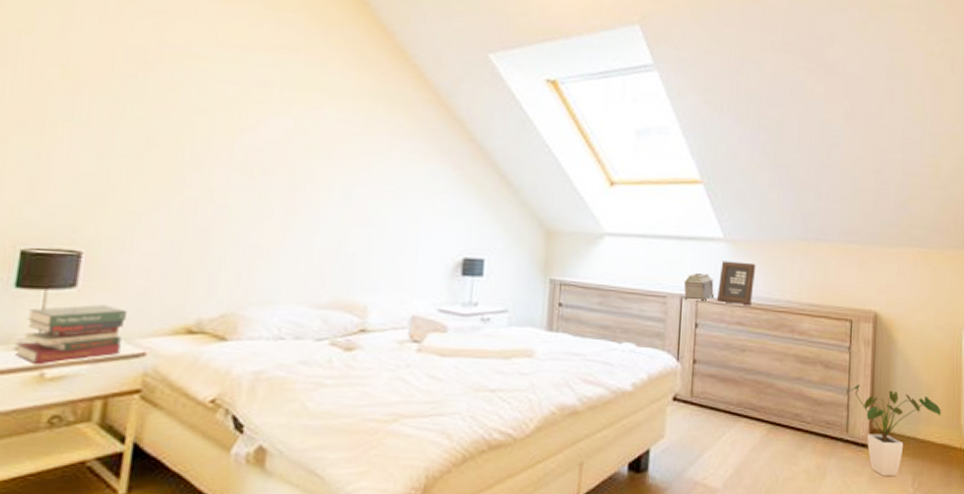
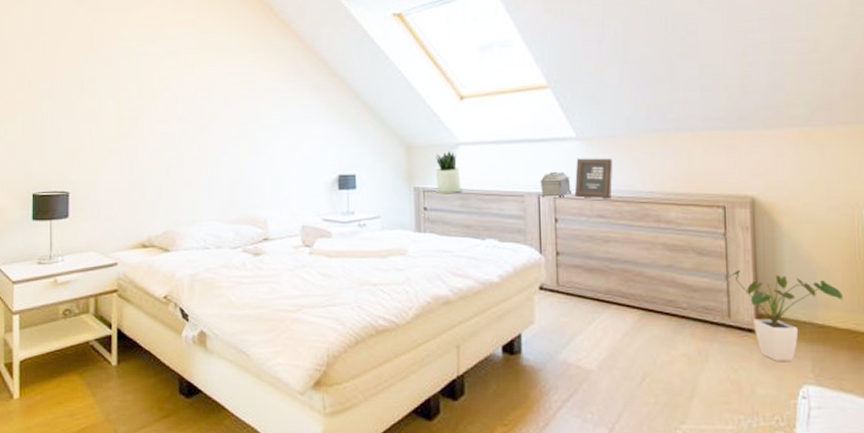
books: present [15,305,127,364] -> none [38,229,102,273]
planter: none [573,241,605,290] -> present [435,151,464,194]

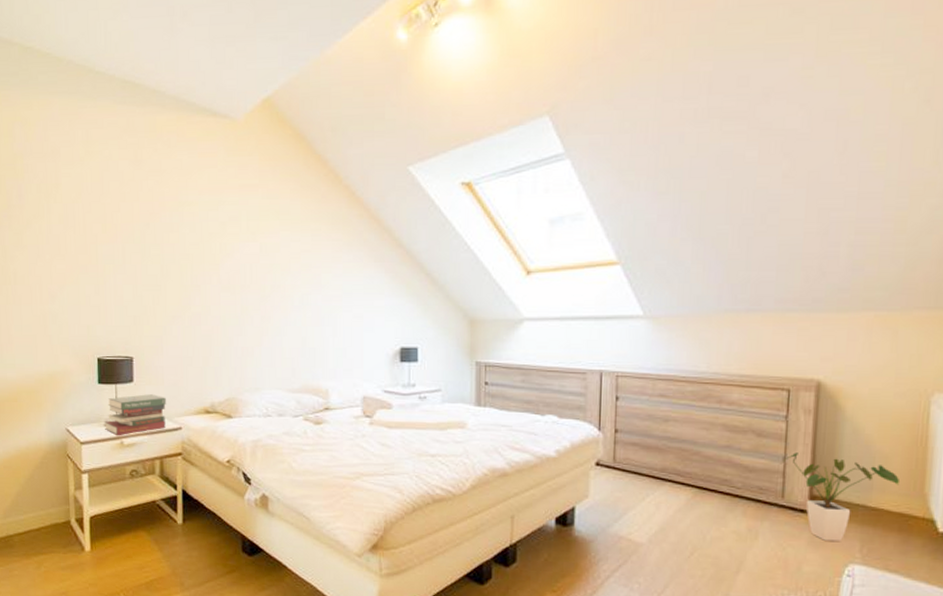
books: none [38,229,102,273] -> present [105,394,166,435]
planter: present [435,151,464,194] -> none [497,326,526,370]
decorative box: present [539,171,573,198] -> none [603,349,636,377]
picture frame: present [575,158,613,198] -> none [638,337,680,378]

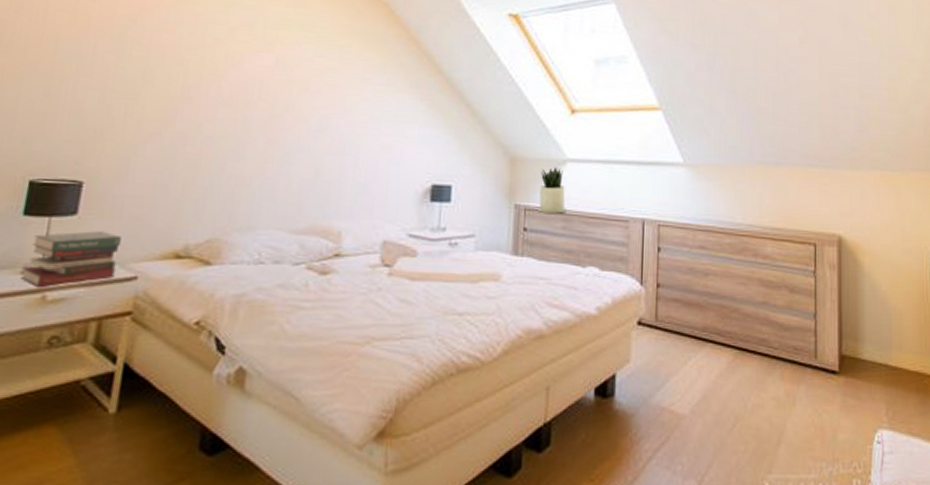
planter: none [497,326,526,370] -> present [537,167,568,215]
house plant: present [782,453,899,541] -> none [813,309,913,404]

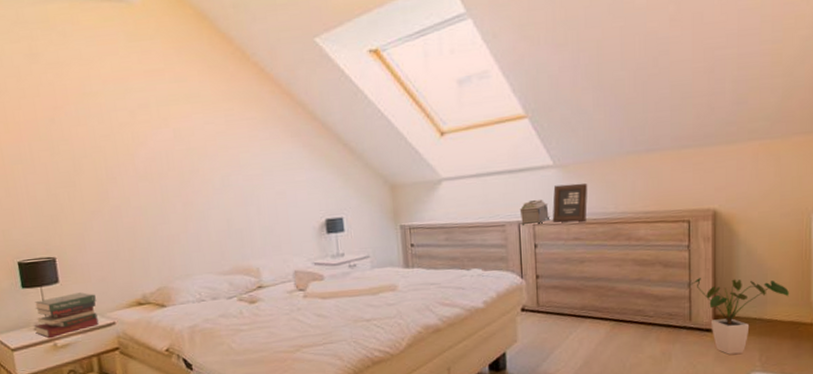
planter: present [537,167,568,215] -> none [419,187,448,230]
decorative box: none [645,197,677,226] -> present [519,199,550,225]
picture frame: none [679,185,717,229] -> present [553,183,588,222]
house plant: none [813,309,913,404] -> present [688,278,789,354]

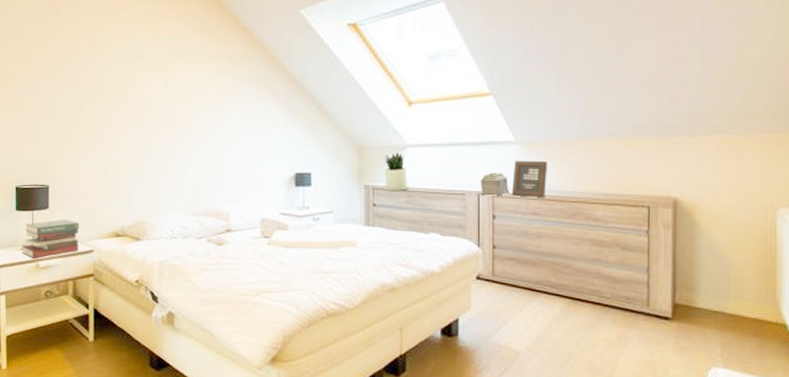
planter: none [419,187,448,230] -> present [384,152,410,192]
house plant: present [688,278,789,354] -> none [646,264,753,346]

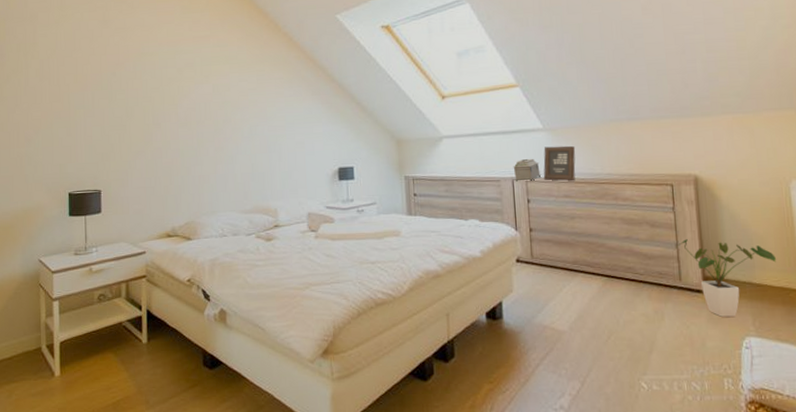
books: present [22,220,79,258] -> none [75,223,131,263]
planter: present [384,152,410,192] -> none [422,144,448,182]
house plant: none [646,264,753,346] -> present [675,239,776,317]

